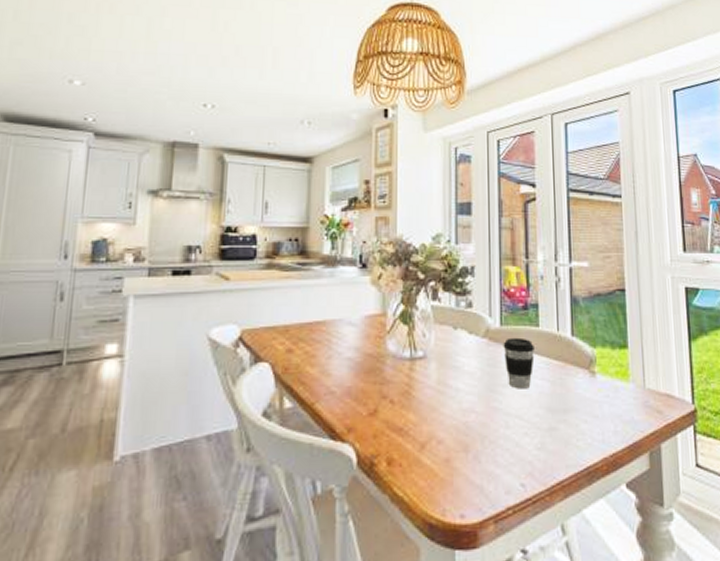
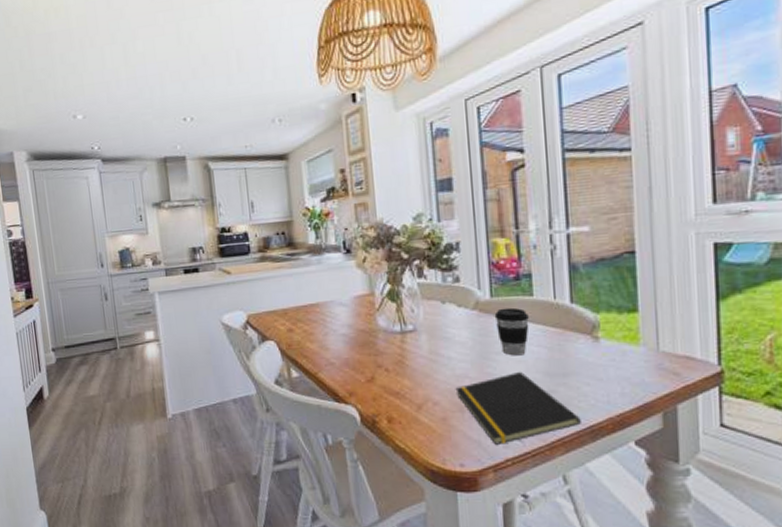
notepad: none [461,406,579,490] -> present [455,371,581,445]

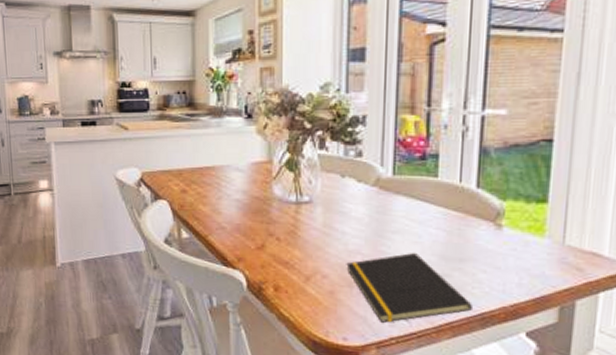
coffee cup: present [494,307,529,356] -> none [394,187,431,237]

